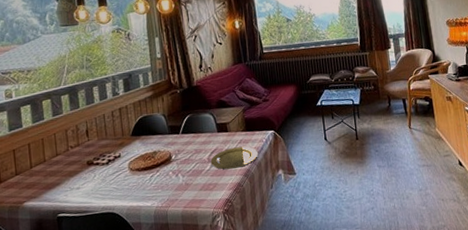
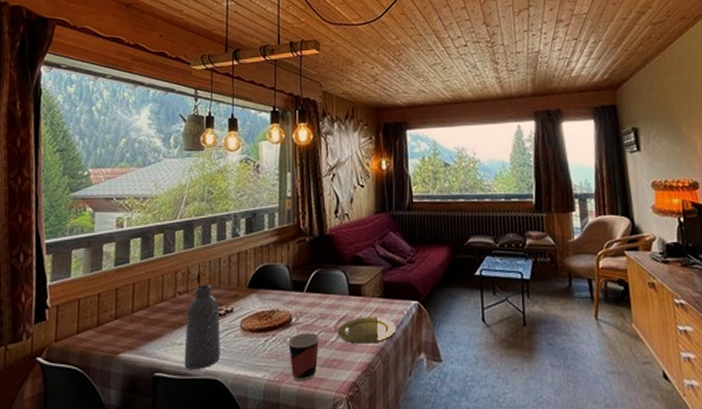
vase: none [80,137,114,208] -> present [184,284,221,370]
cup: none [170,165,197,204] -> present [288,333,320,381]

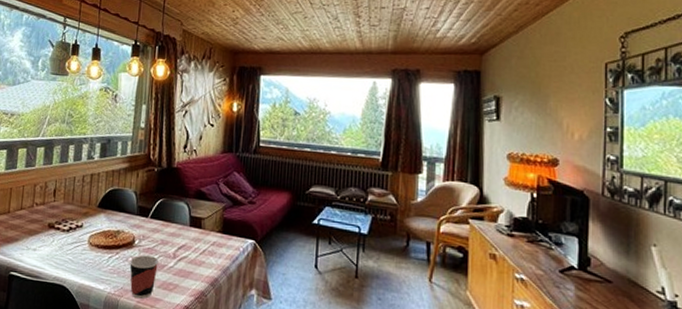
vase: present [184,284,221,370] -> none [36,199,71,275]
plate: present [337,317,397,344] -> none [175,248,232,274]

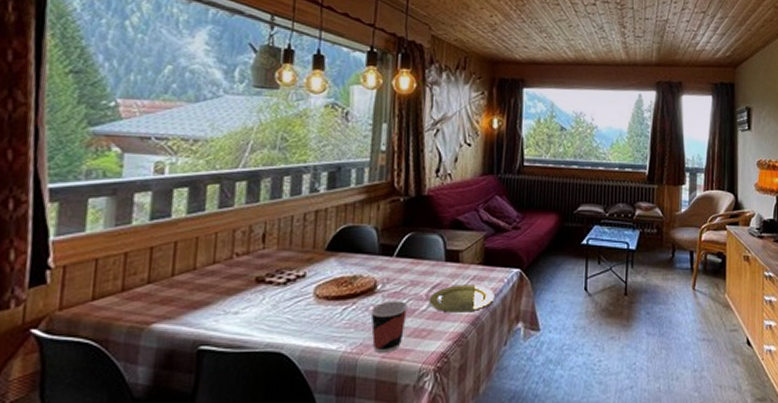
plate: none [175,248,232,274] -> present [428,284,496,313]

